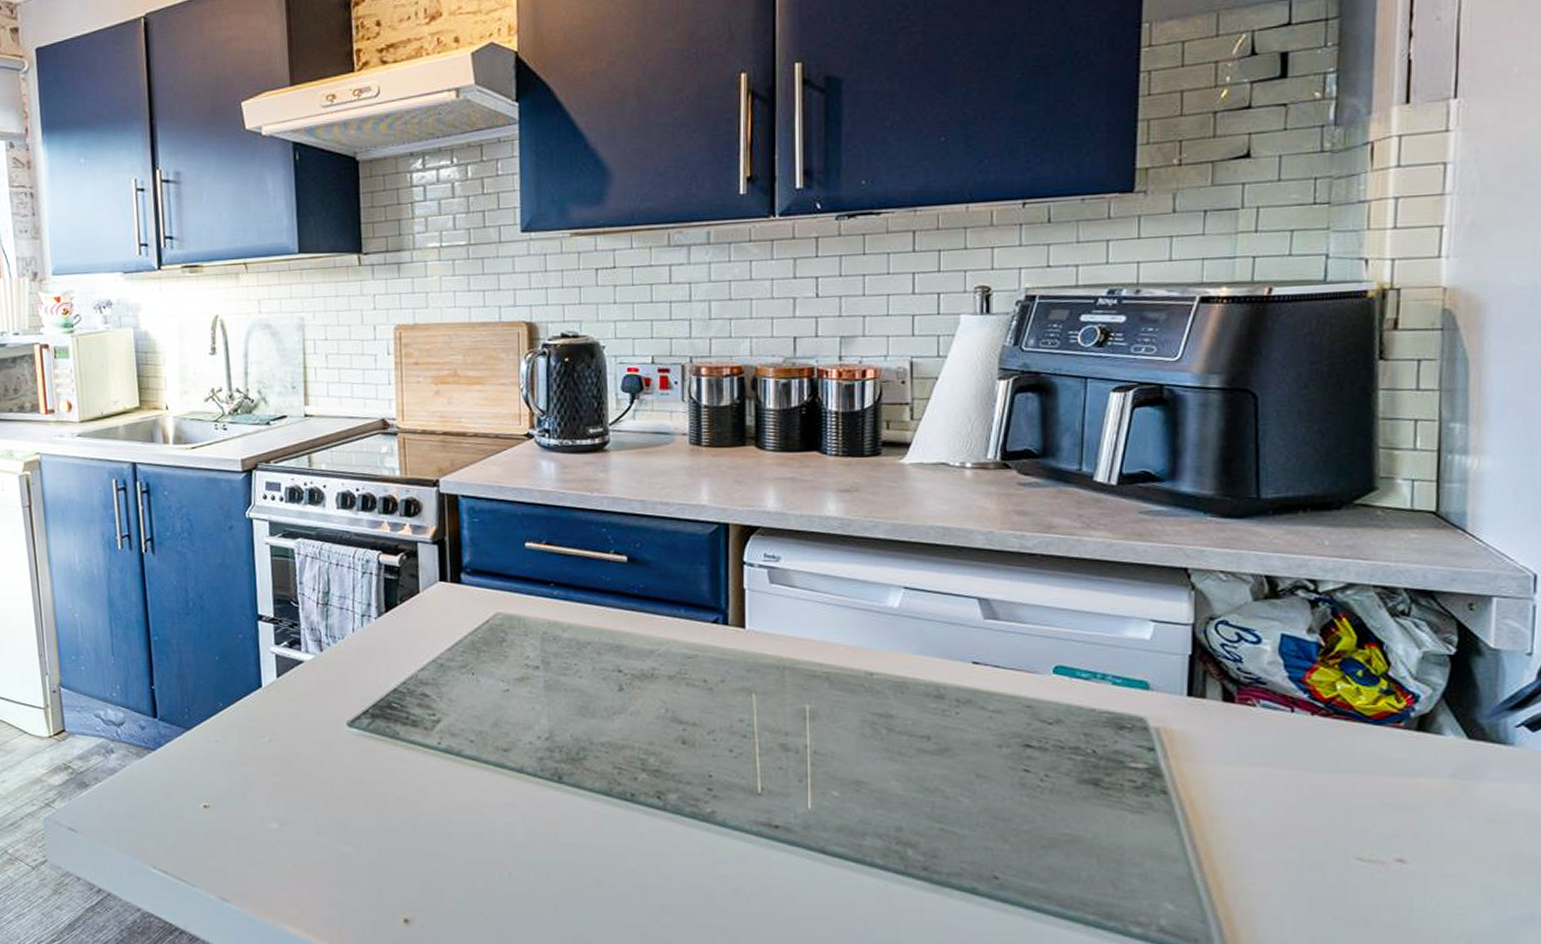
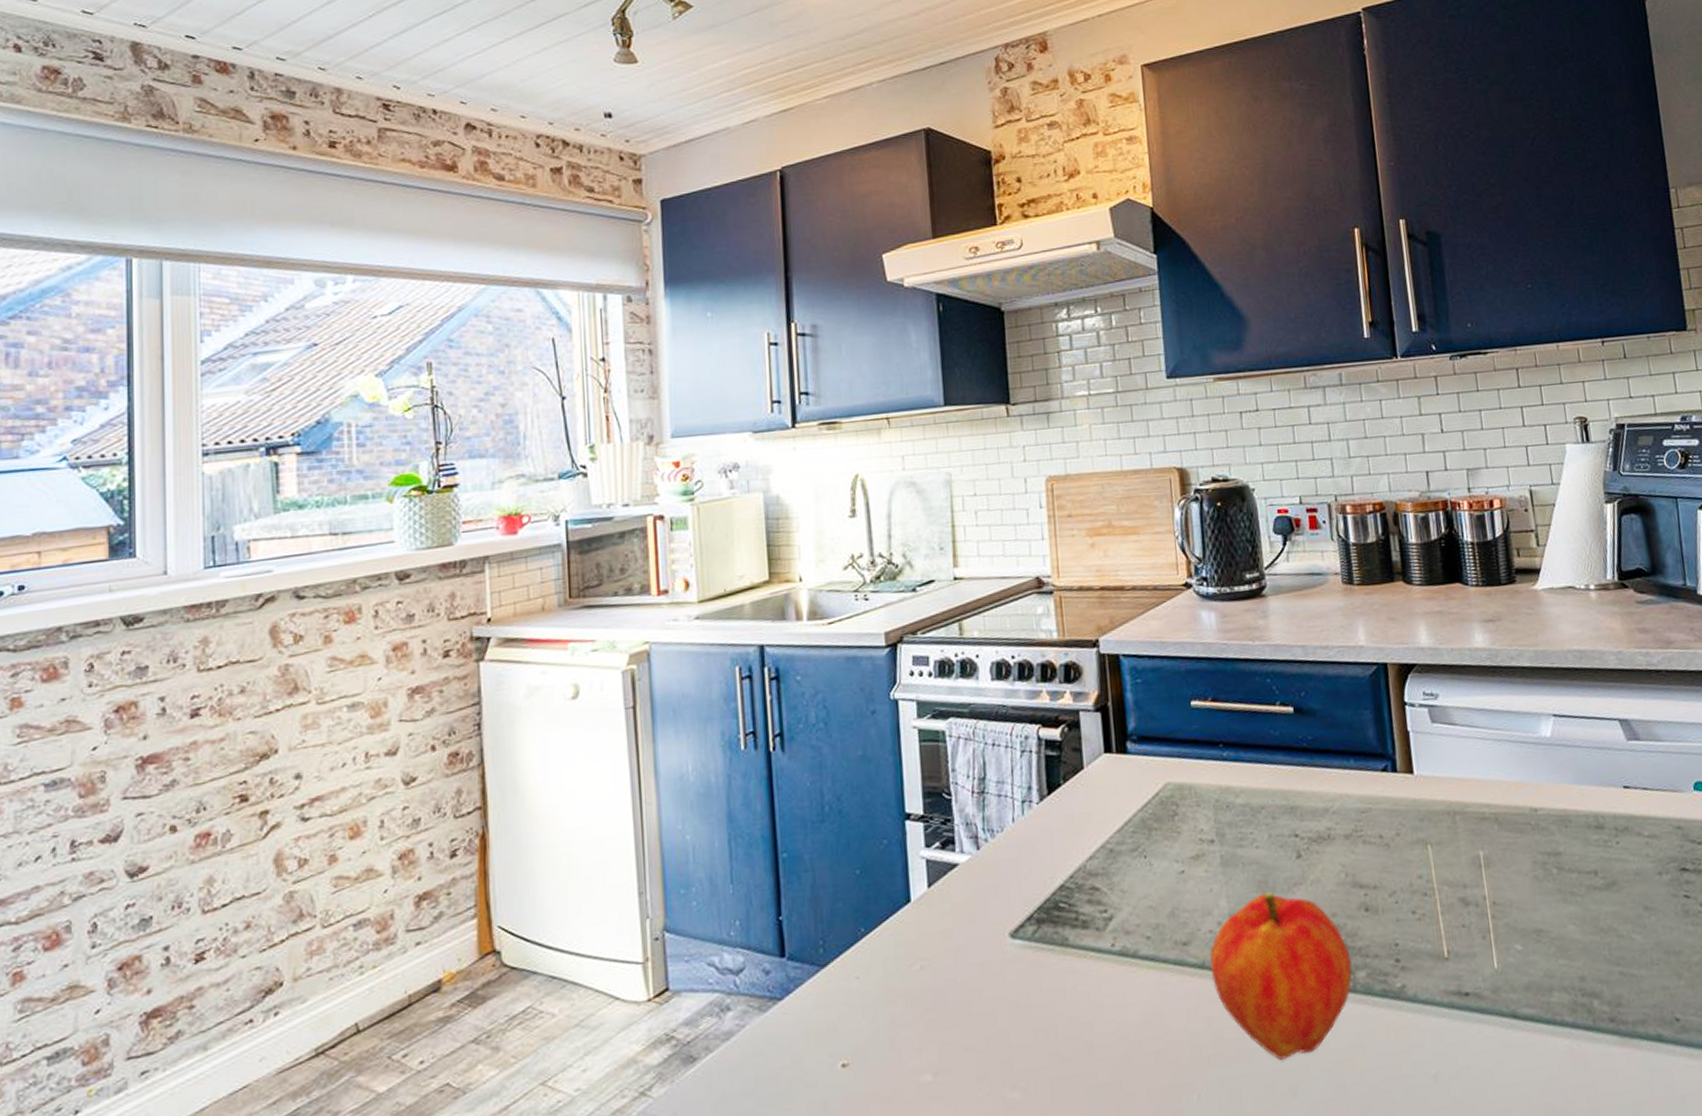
fruit: none [527,717,664,856] -> present [1209,892,1352,1060]

